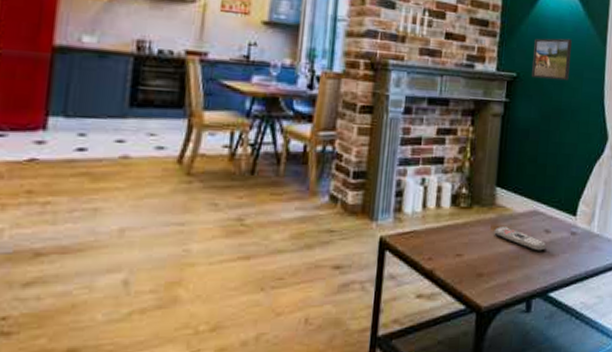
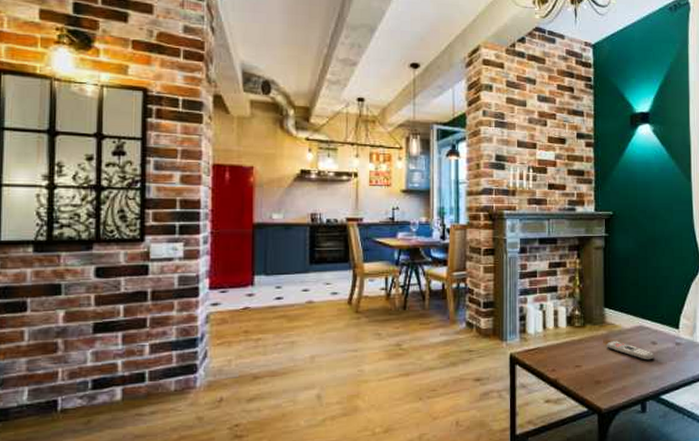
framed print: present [532,38,572,81] -> none [626,178,660,214]

